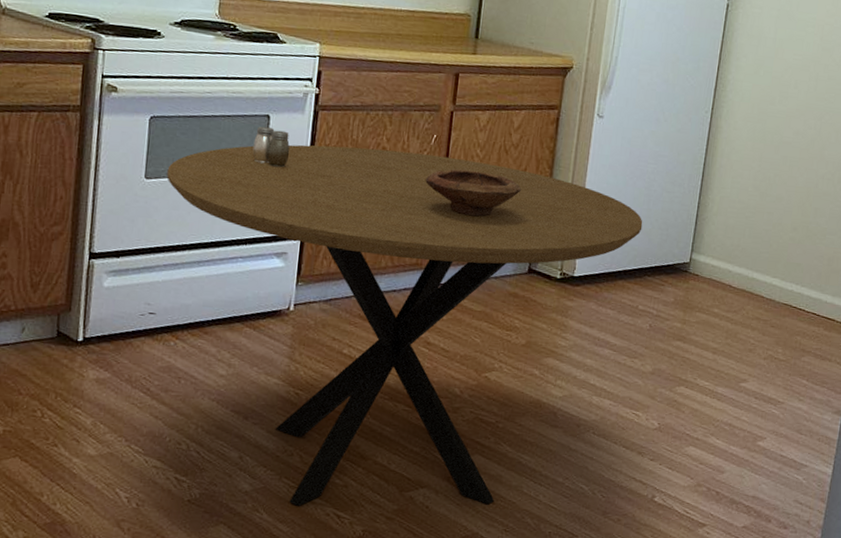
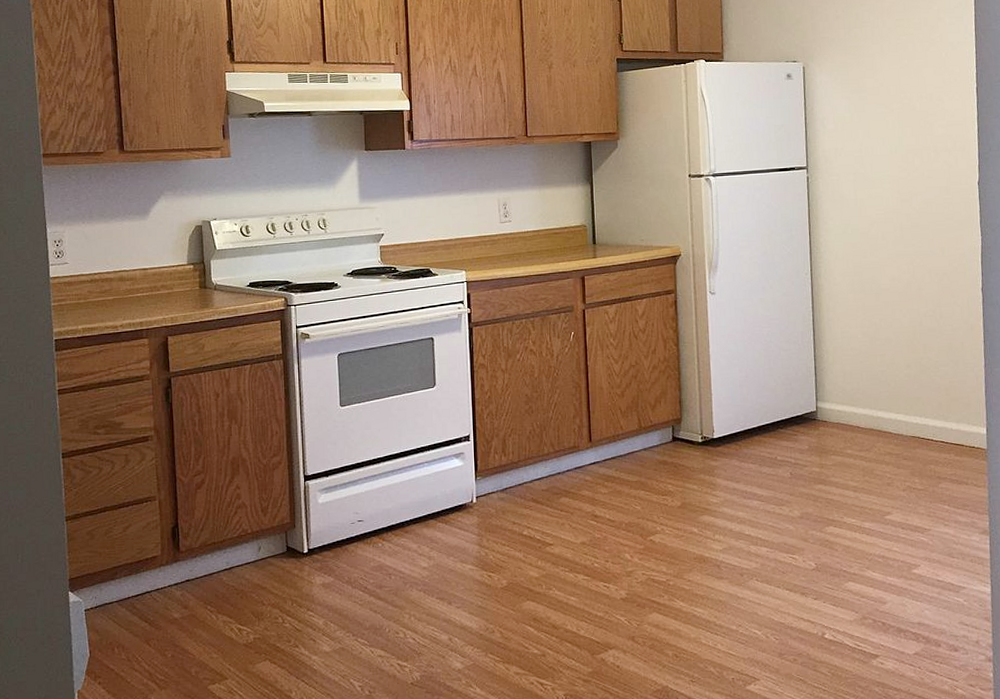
dining table: present [167,144,643,506] -> none [357,349,768,678]
salt and pepper shaker: present [252,126,290,168] -> none [423,347,454,381]
bowl: present [425,169,522,217] -> none [571,357,655,398]

